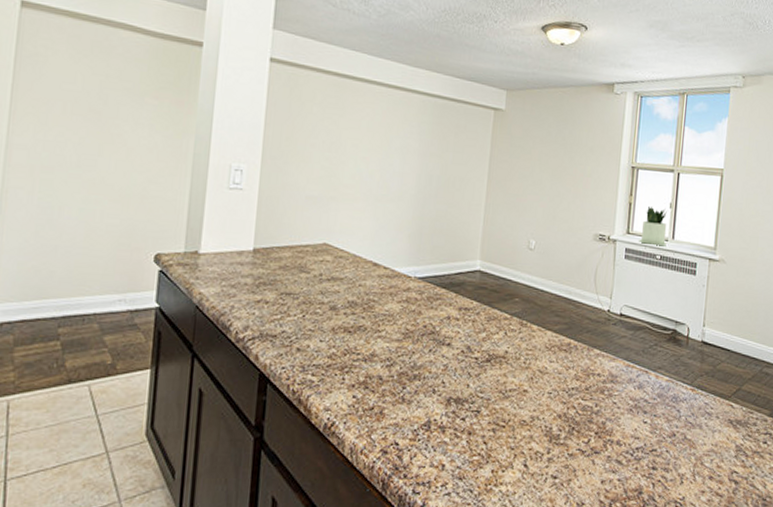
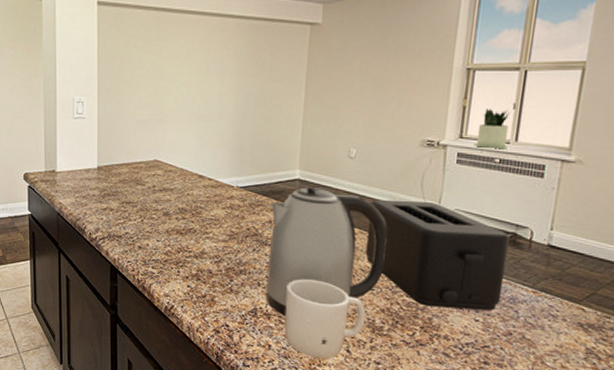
kettle: none [441,279,565,428] -> present [265,187,389,316]
mug: none [460,383,544,477] -> present [284,279,366,359]
toaster: none [543,294,671,411] -> present [365,199,510,311]

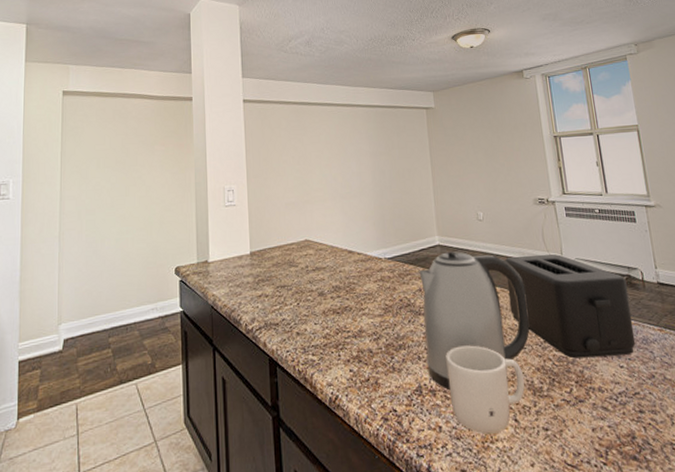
planter: present [474,108,510,150] -> none [575,167,602,202]

